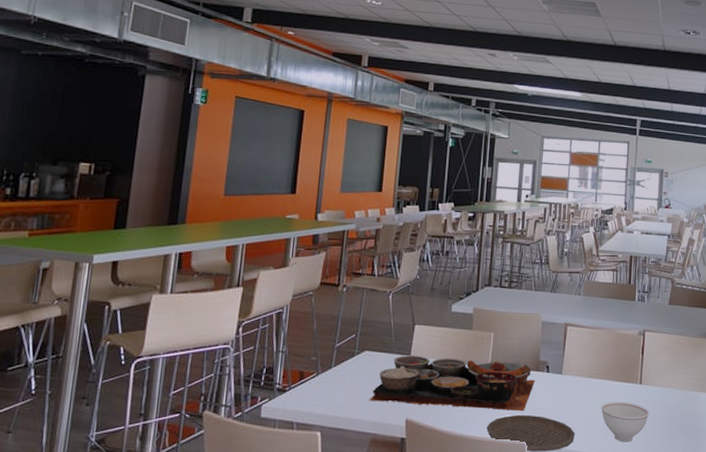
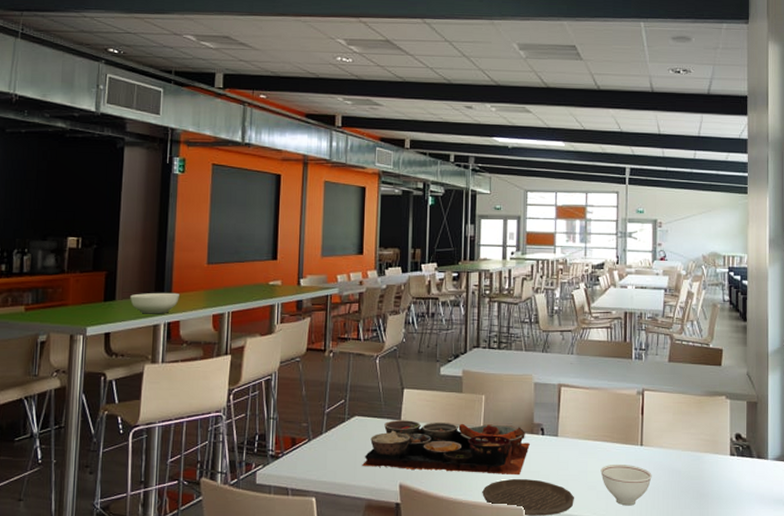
bowl: none [141,222,195,244] -> present [130,292,181,314]

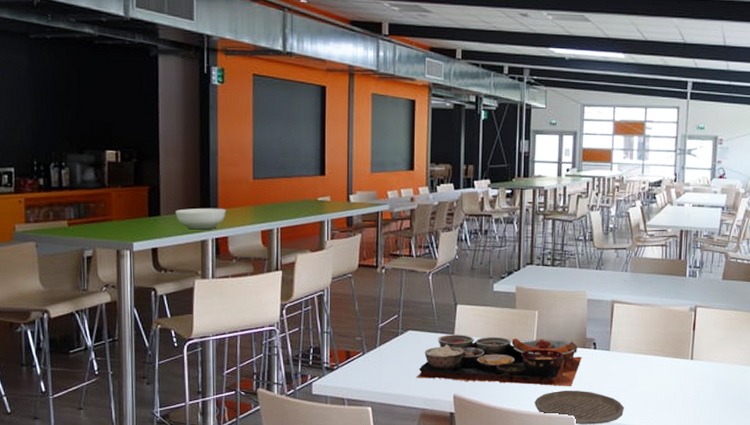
bowl: present [600,465,652,506] -> none [650,377,701,416]

